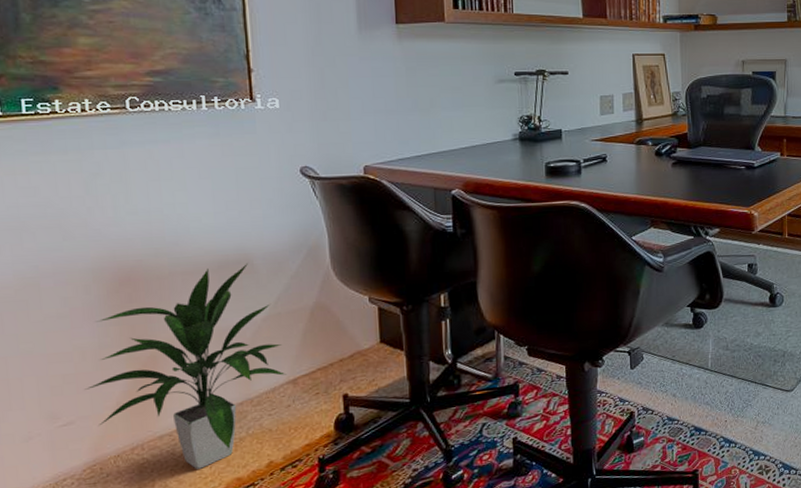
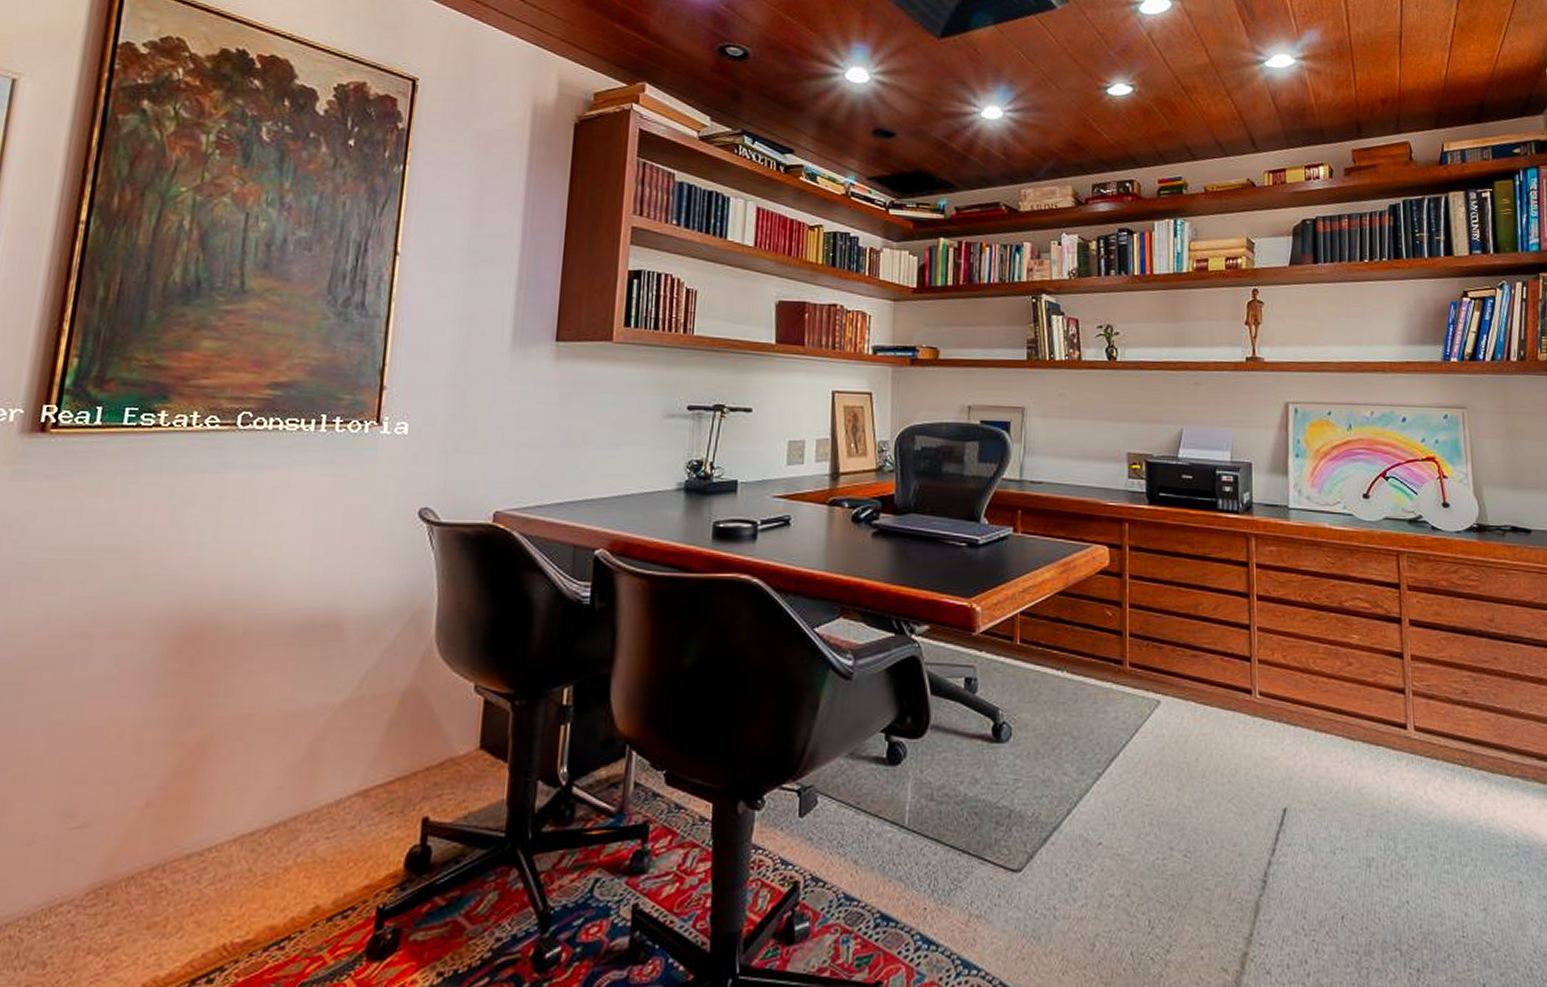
indoor plant: present [84,262,287,469] -> none [112,626,359,907]

